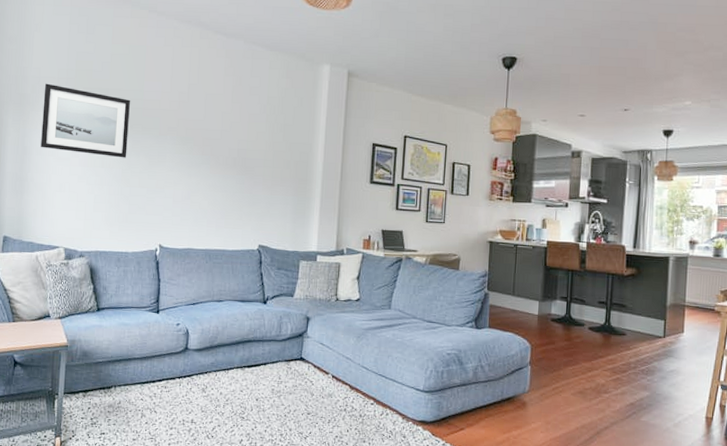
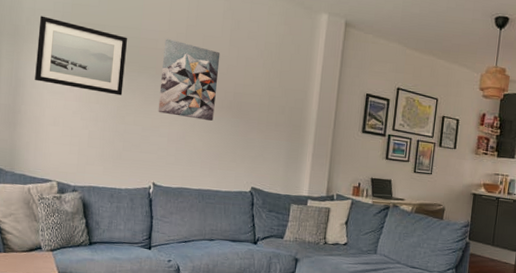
wall art: none [162,99,223,179] -> present [158,39,221,121]

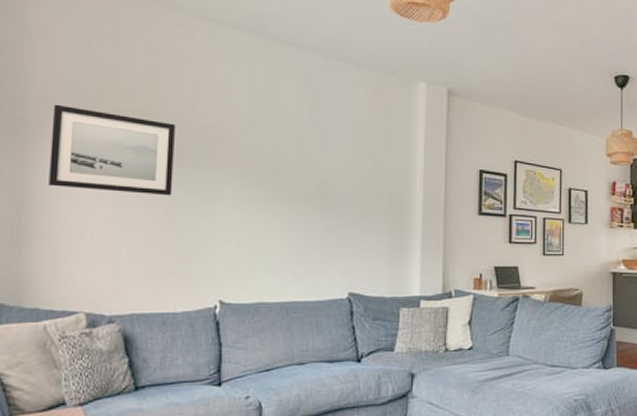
wall art: present [158,39,221,121] -> none [221,123,298,217]

